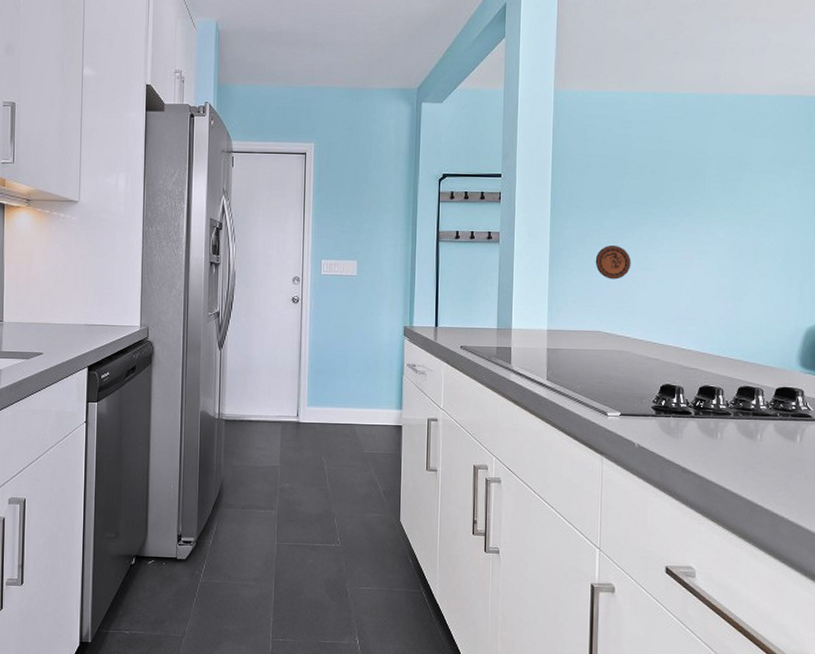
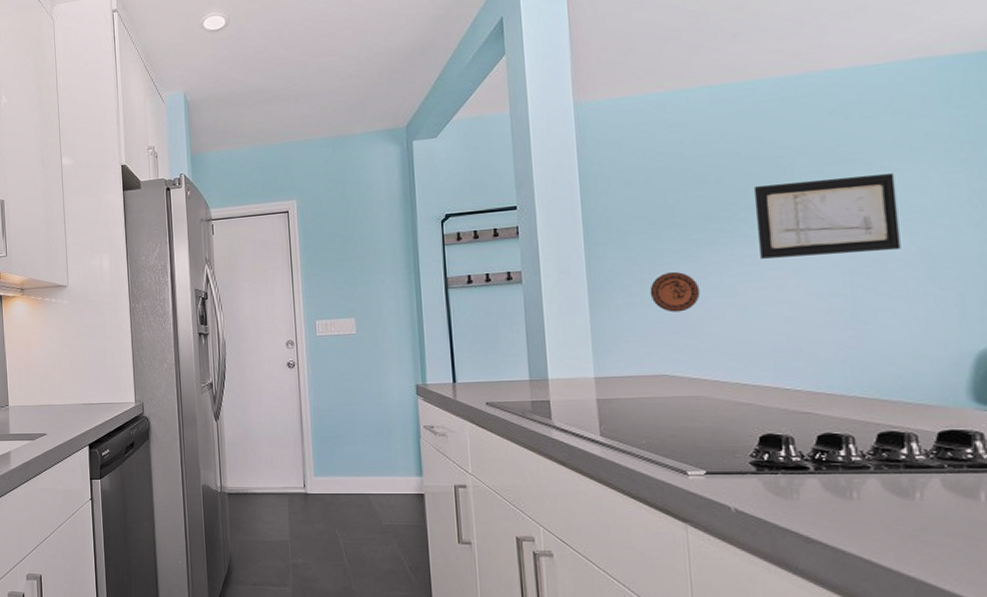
wall art: none [675,182,770,245] -> present [753,173,901,259]

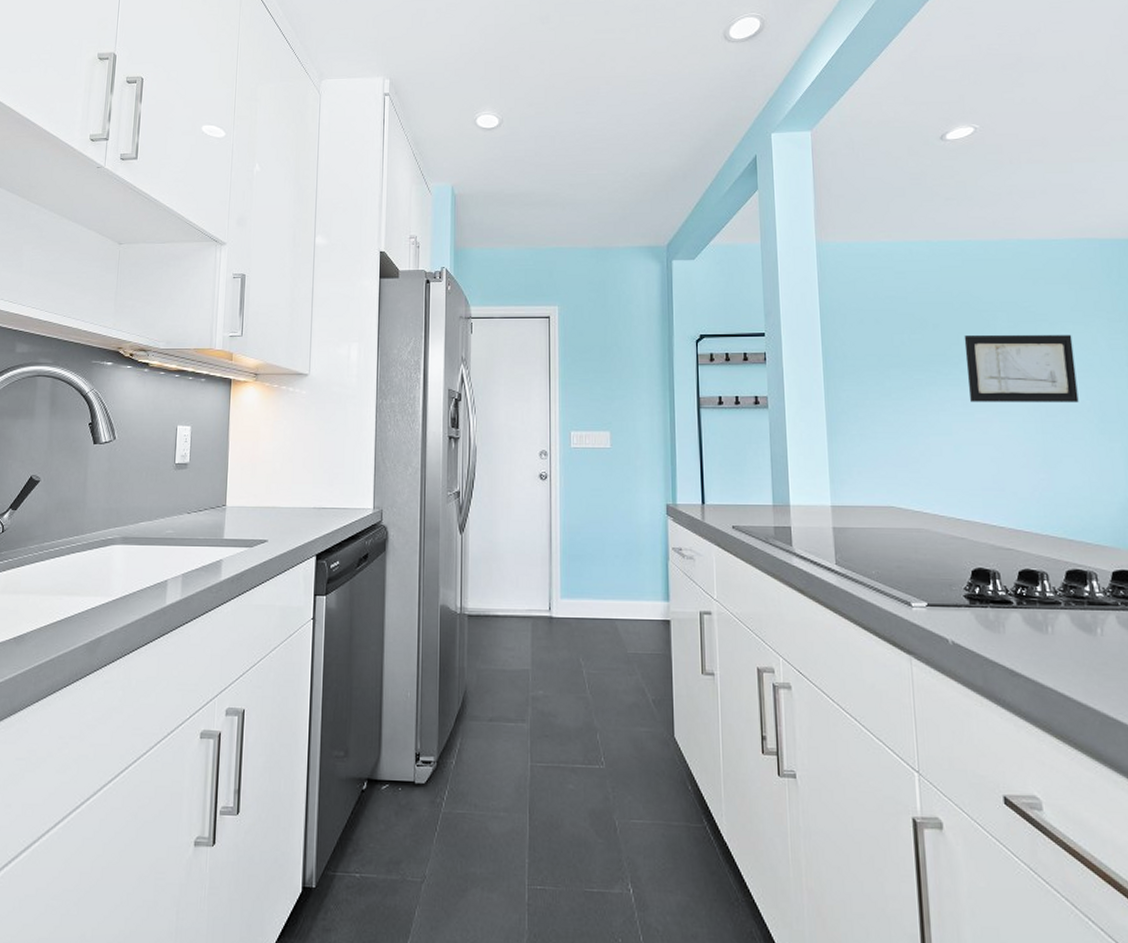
decorative plate: present [649,271,701,313] -> none [879,407,922,447]

